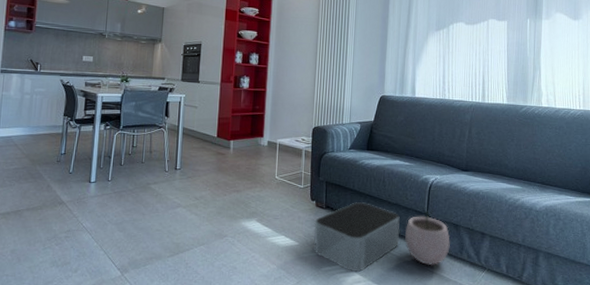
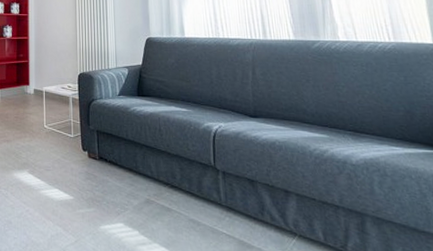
storage bin: present [314,201,400,273] -> none [88,152,186,233]
plant pot: present [404,207,450,266] -> none [190,159,248,229]

